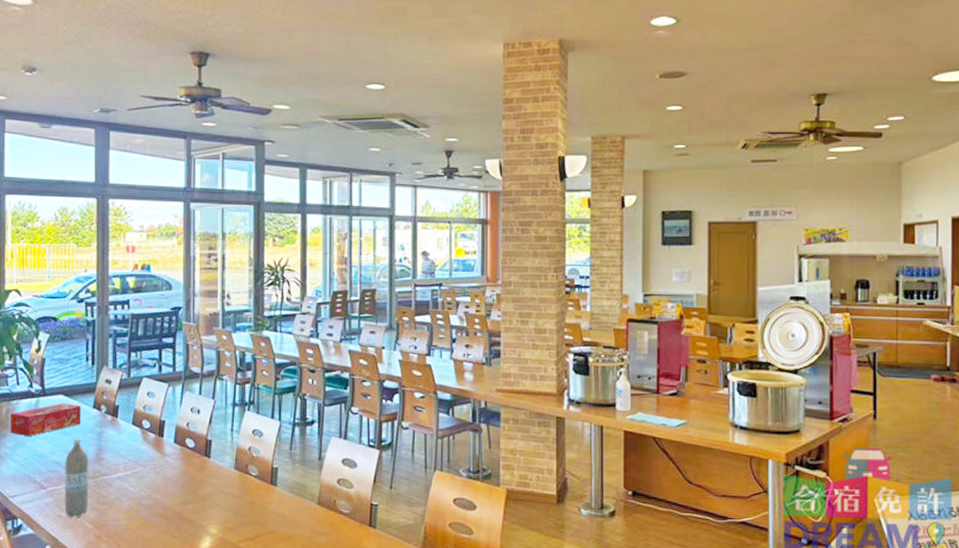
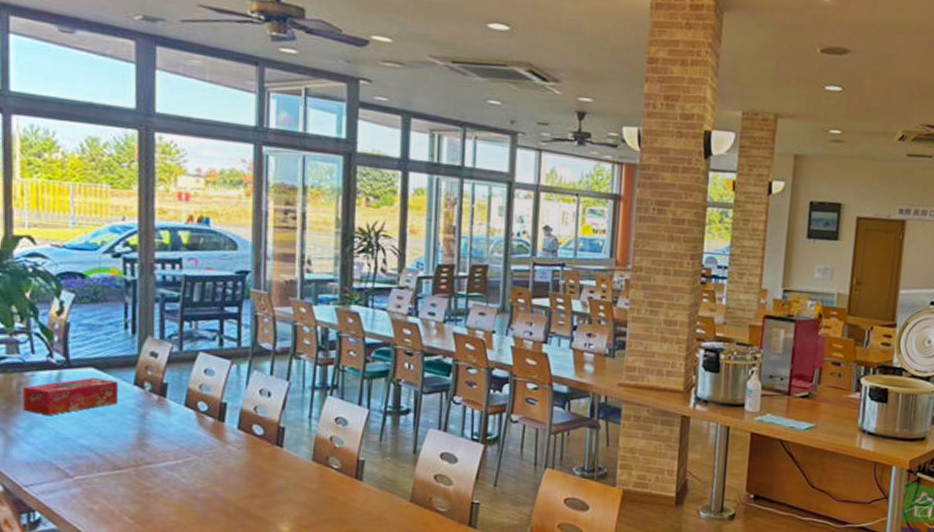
water bottle: present [64,438,89,518] -> none [96,420,129,512]

